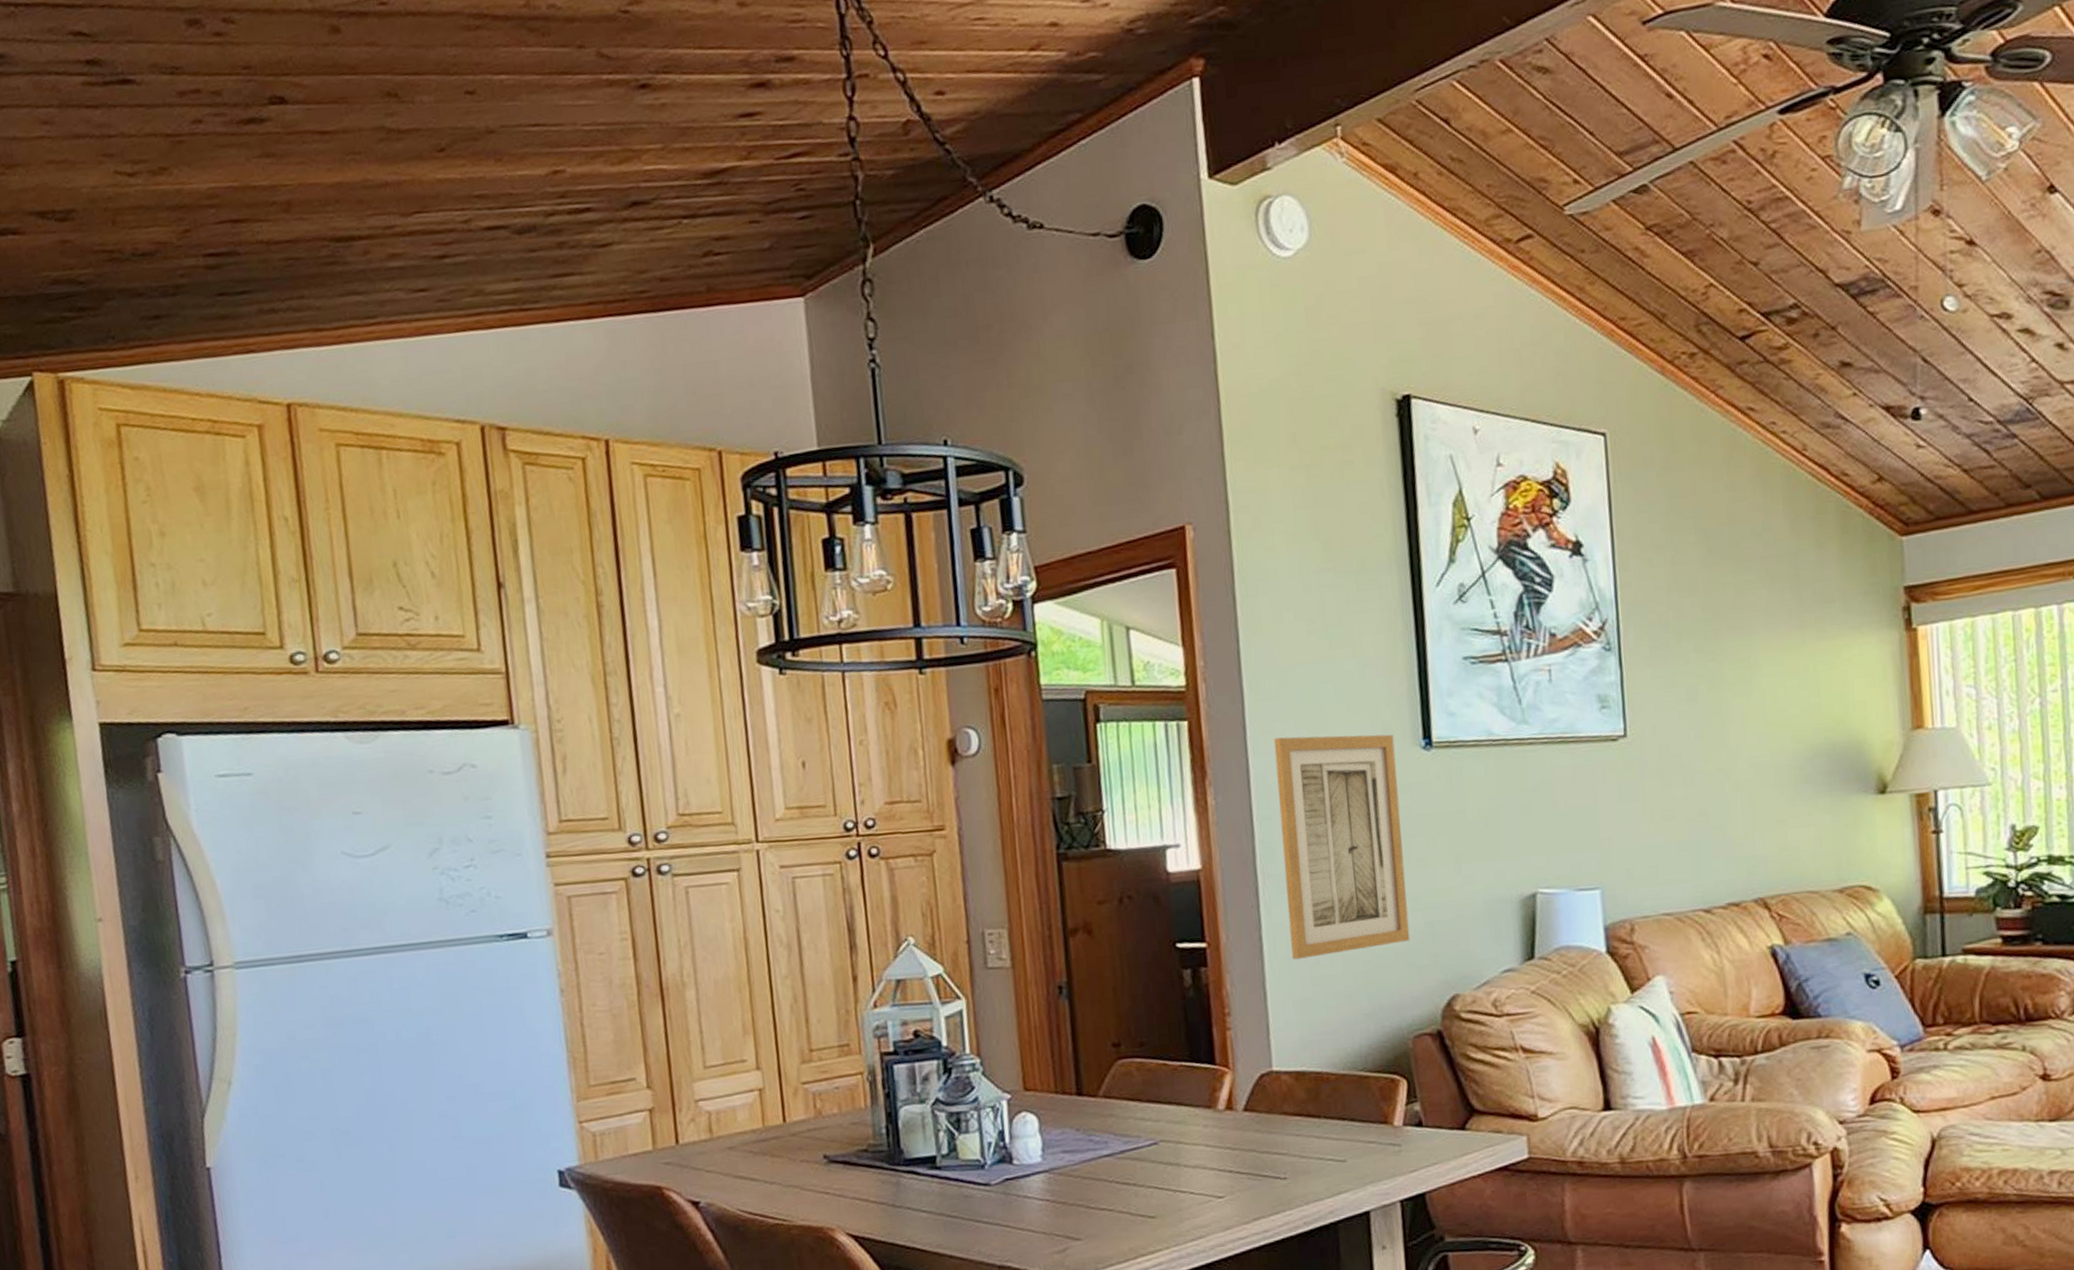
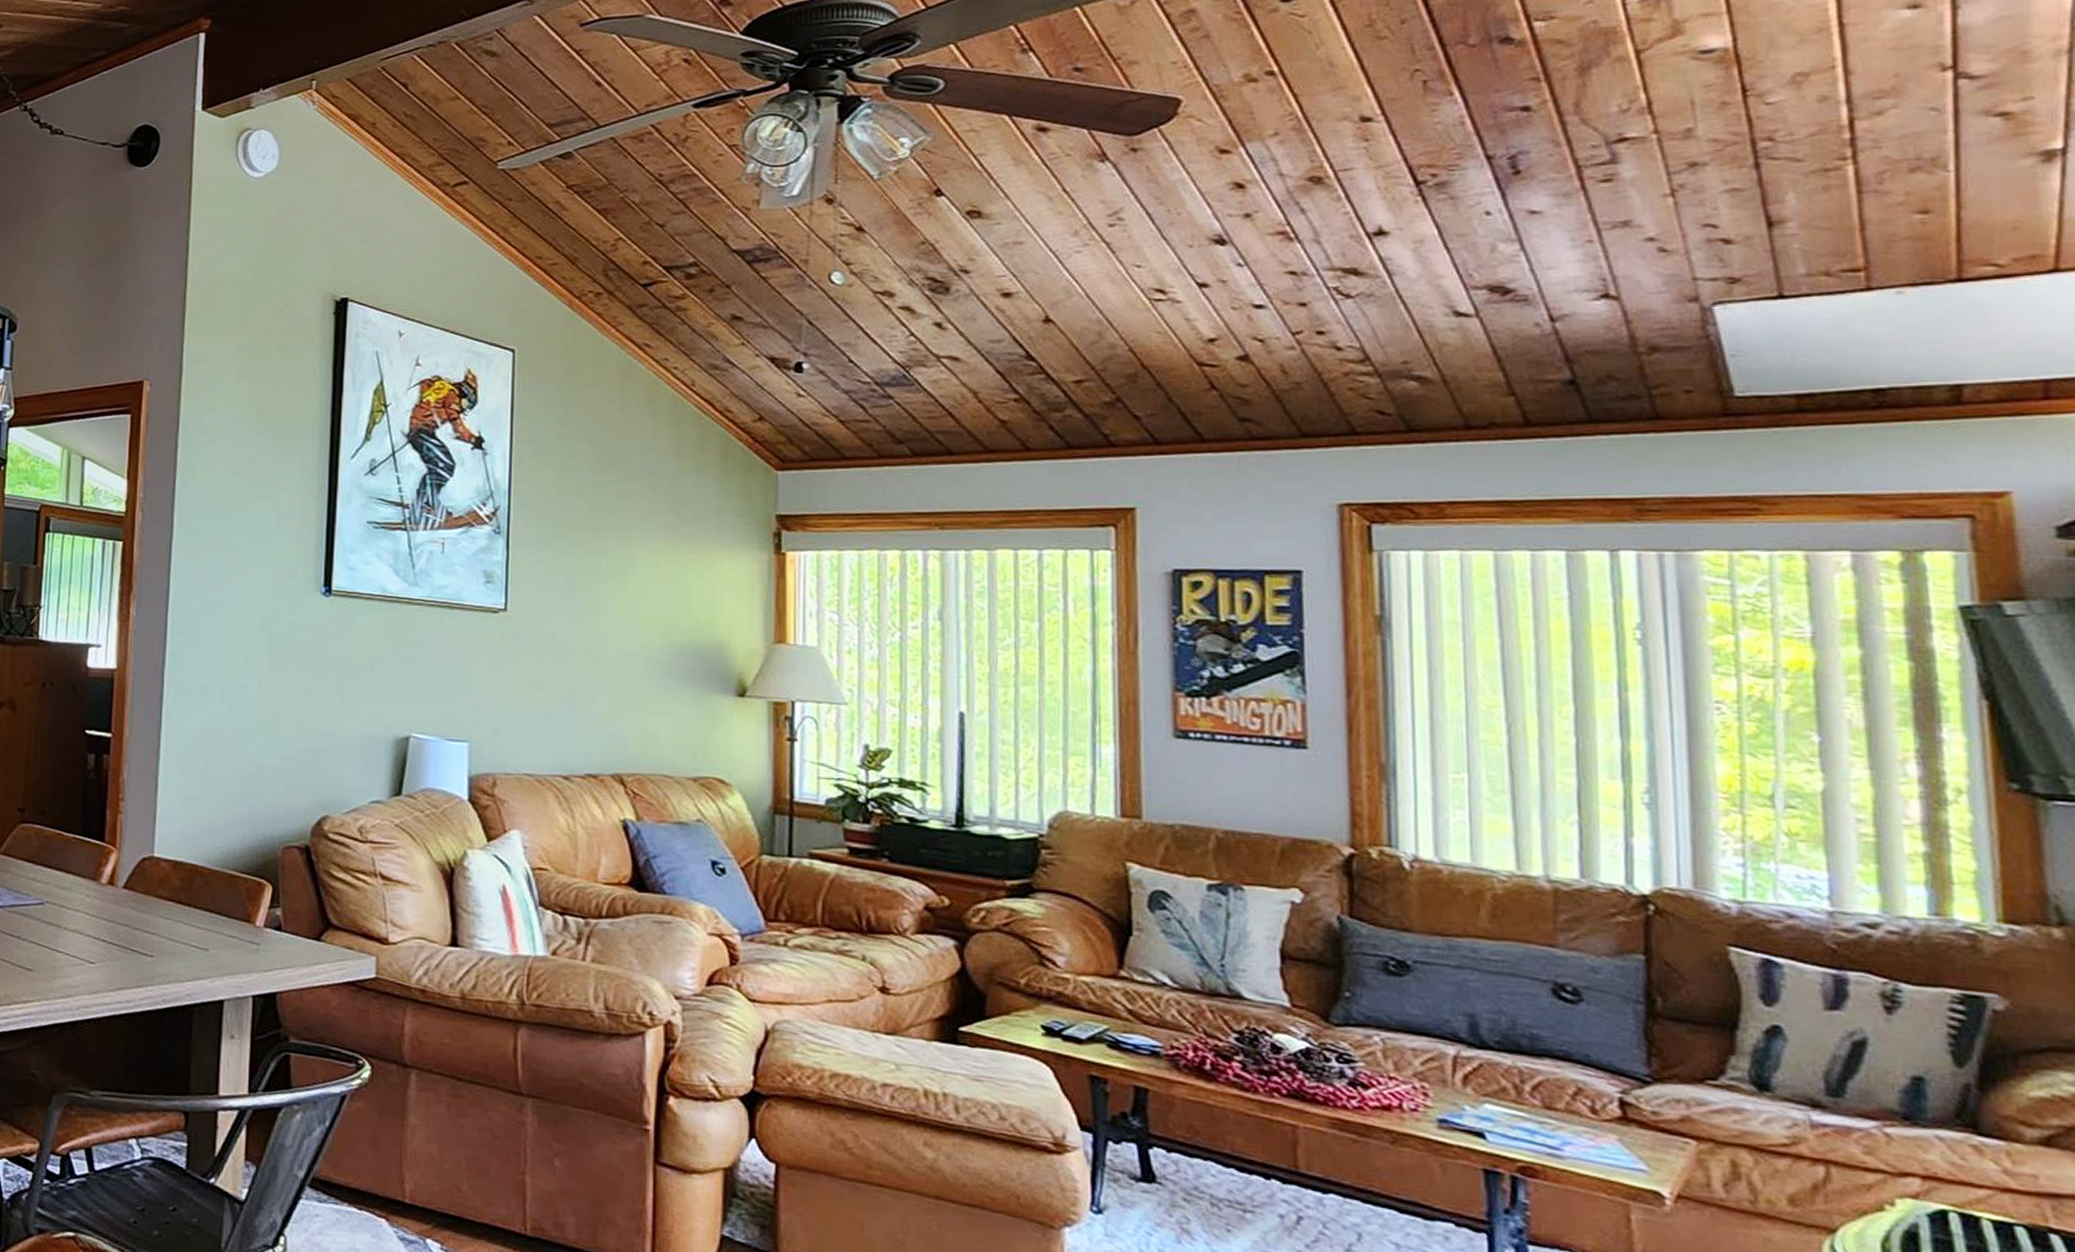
wall art: present [1274,734,1410,960] -> none [184,567,298,762]

